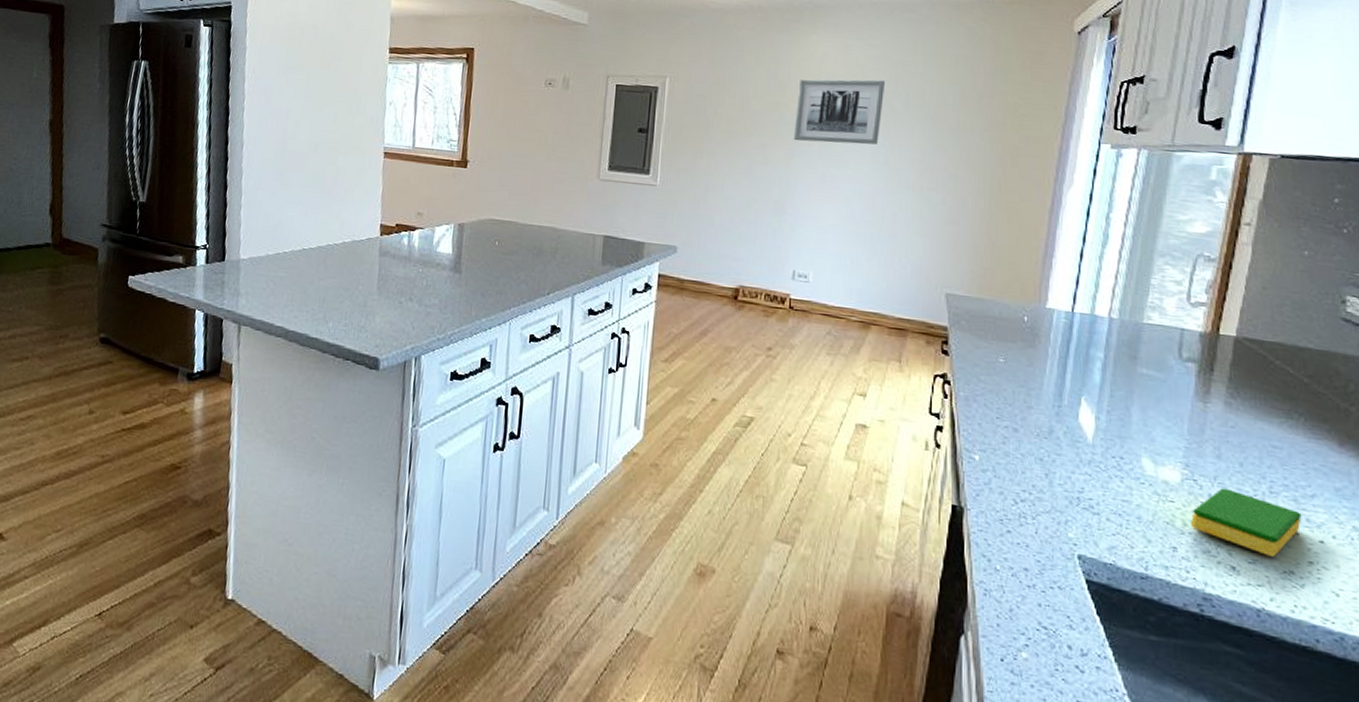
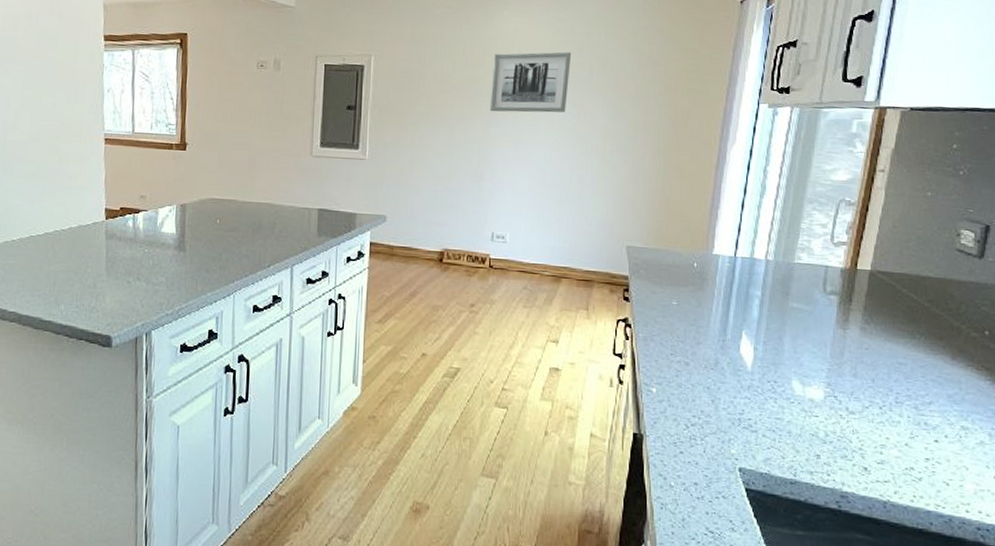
dish sponge: present [1190,488,1302,557] -> none [831,401,921,457]

